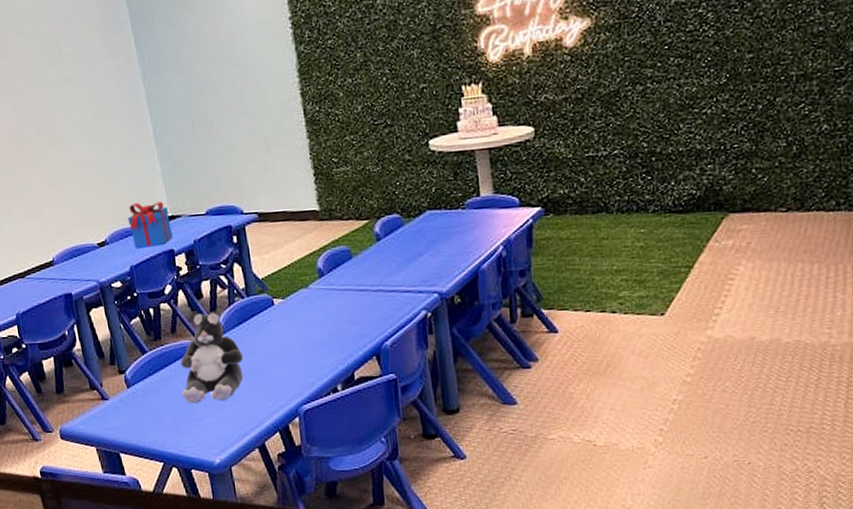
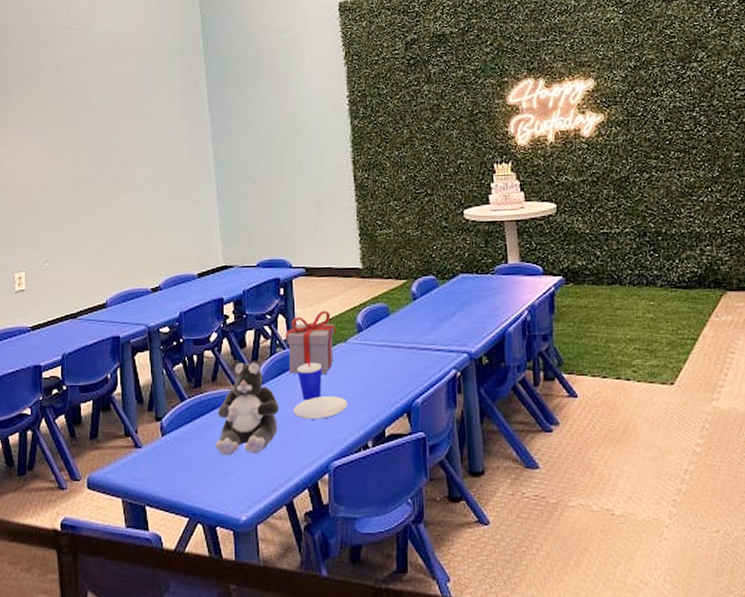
gift box: present [128,202,174,248] -> none [183,252,225,295]
gift box: none [242,256,297,323] -> present [285,310,337,375]
beverage cup: none [258,303,285,348] -> present [297,355,322,401]
plate: none [258,342,313,366] -> present [293,396,347,419]

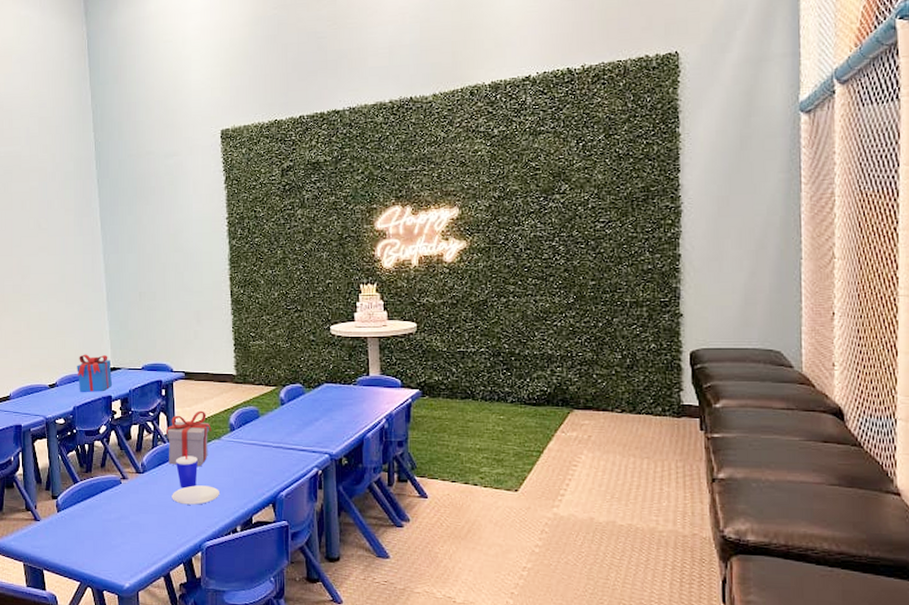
gift box: none [183,252,225,295] -> present [77,354,113,392]
plush toy: present [215,361,280,456] -> none [103,452,160,532]

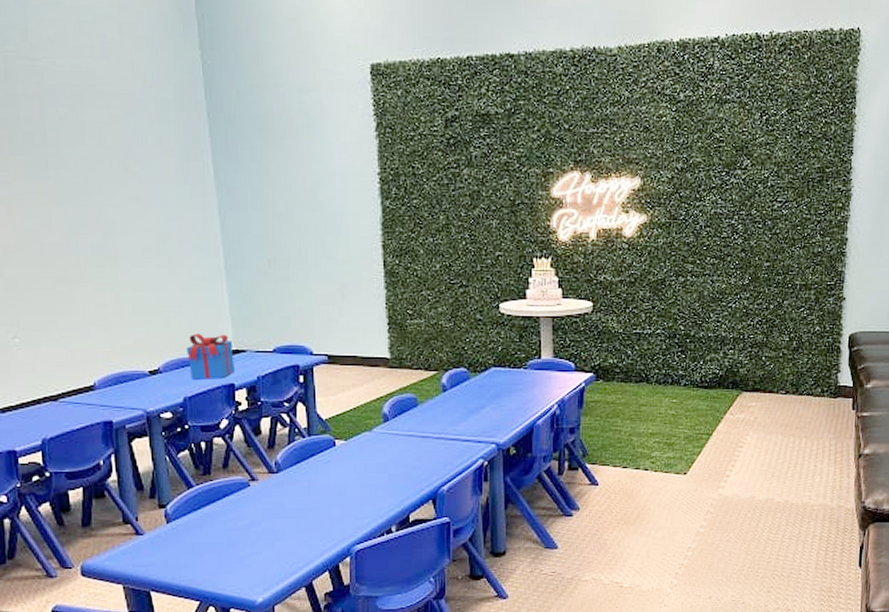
gift box: present [165,410,212,467] -> none [304,399,361,463]
plate: present [172,485,219,505] -> none [313,484,371,506]
beverage cup: present [176,449,198,489] -> none [318,444,345,488]

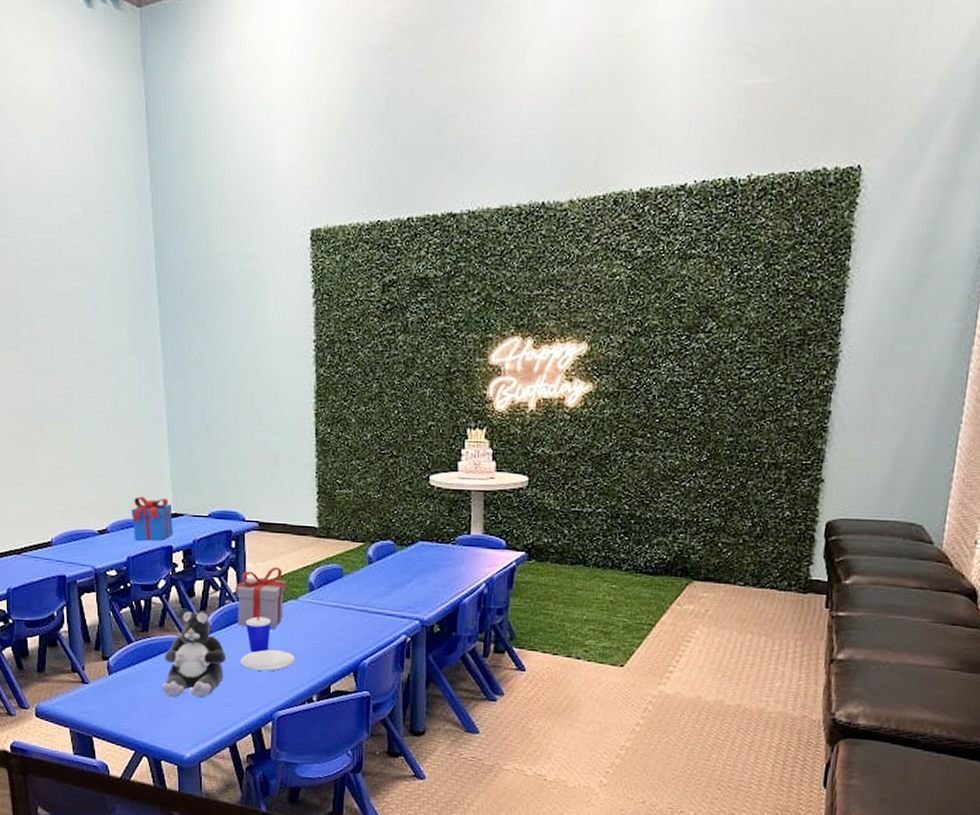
plush toy: none [228,449,299,542] -> present [162,610,227,699]
gift box: none [304,399,361,463] -> present [234,566,288,630]
plate: none [313,484,371,506] -> present [240,649,295,671]
beverage cup: none [318,444,345,488] -> present [246,610,271,653]

